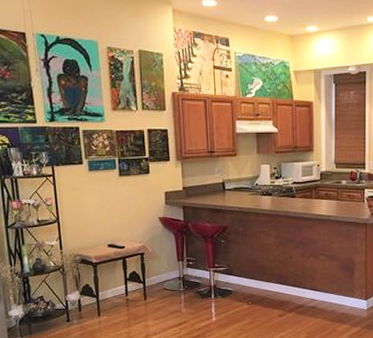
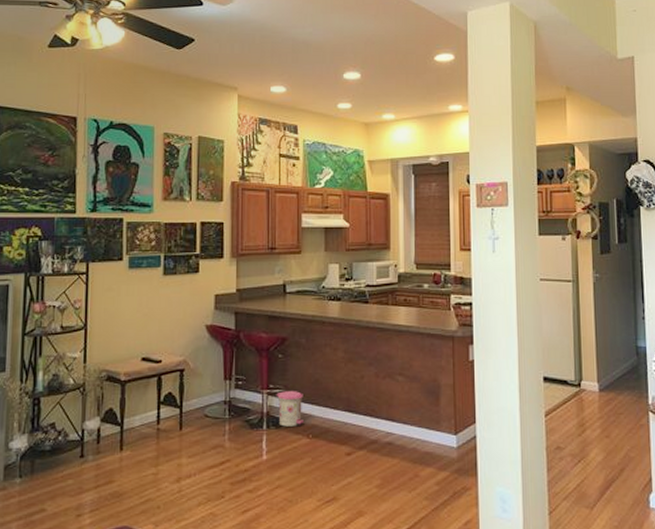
trash can: none [221,269,245,296] -> present [276,391,305,427]

